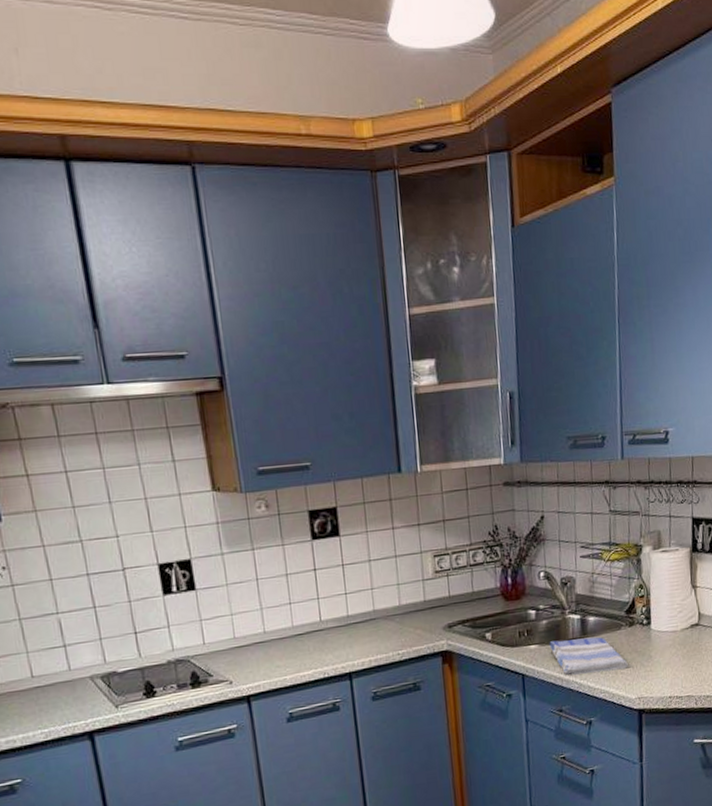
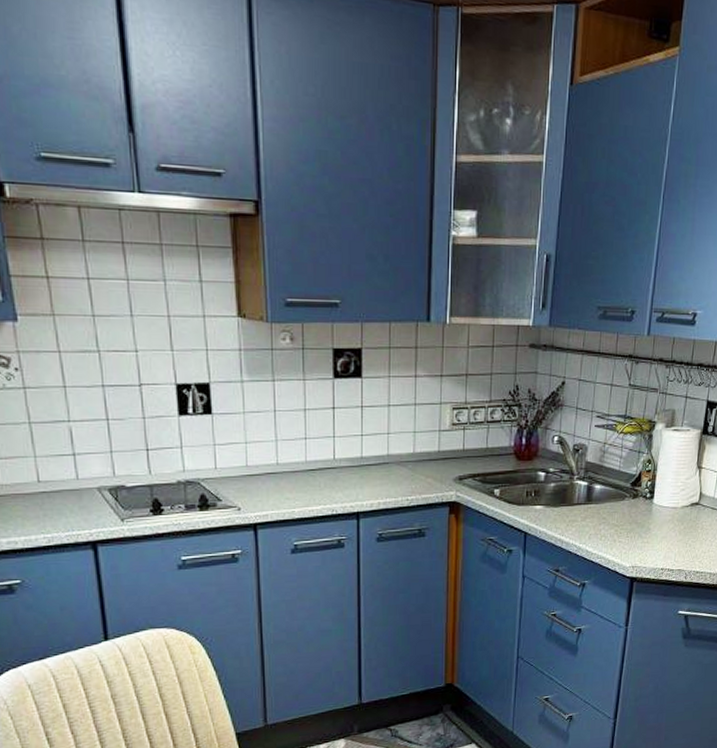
dish towel: present [549,637,628,675] -> none [554,504,627,539]

